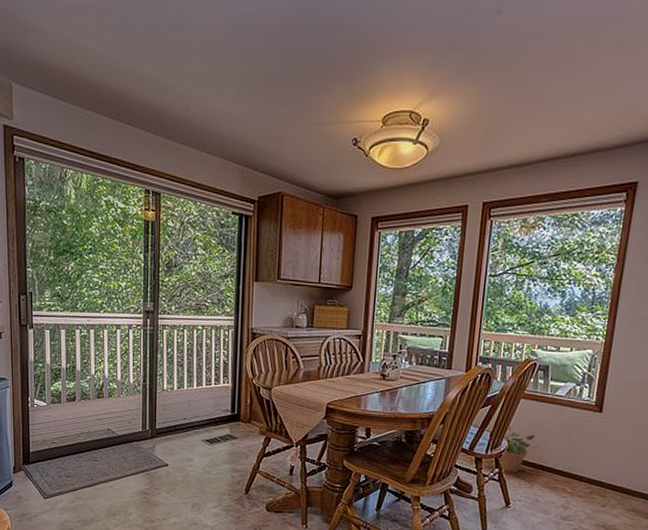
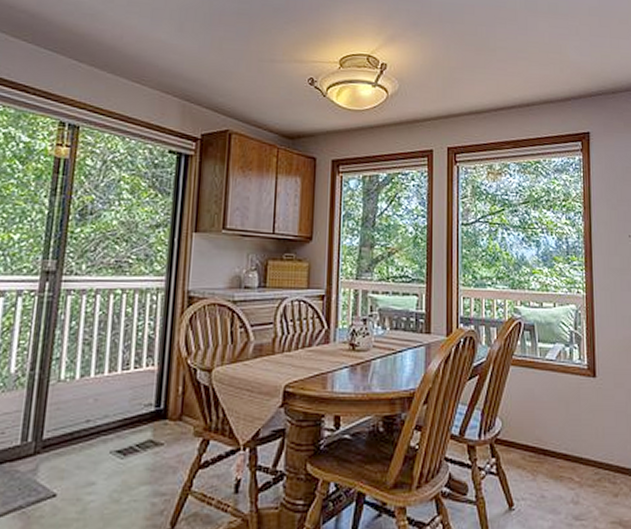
potted plant: present [500,427,539,473] -> none [496,402,537,461]

